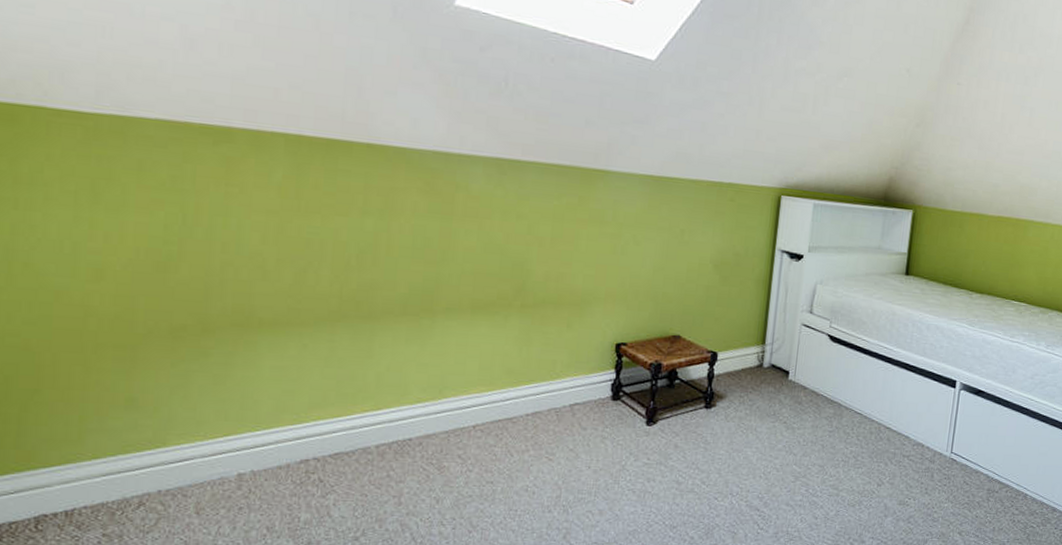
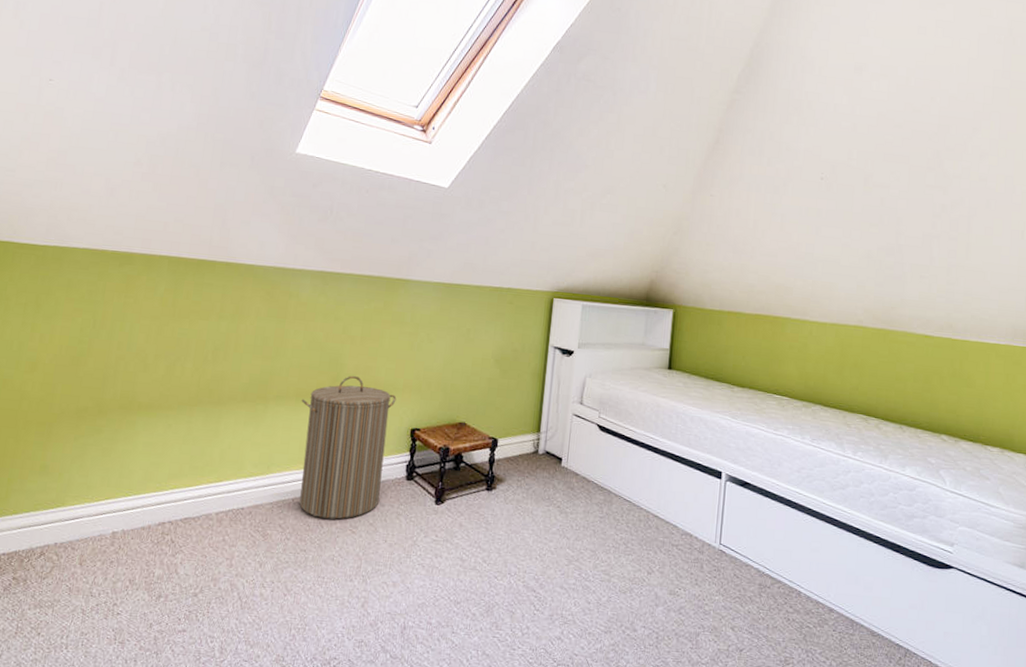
laundry hamper: none [478,284,598,447] -> present [299,376,397,519]

